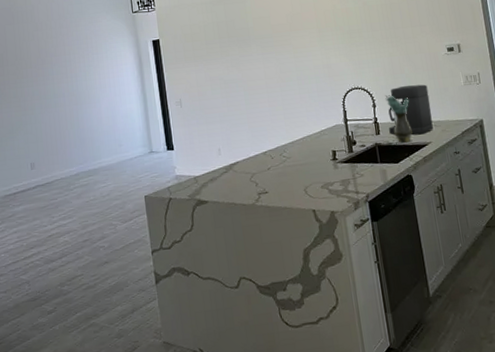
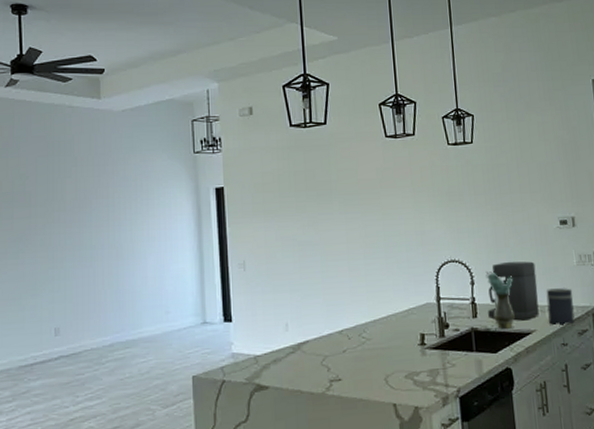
cylinder: none [438,105,465,137] -> present [546,288,575,326]

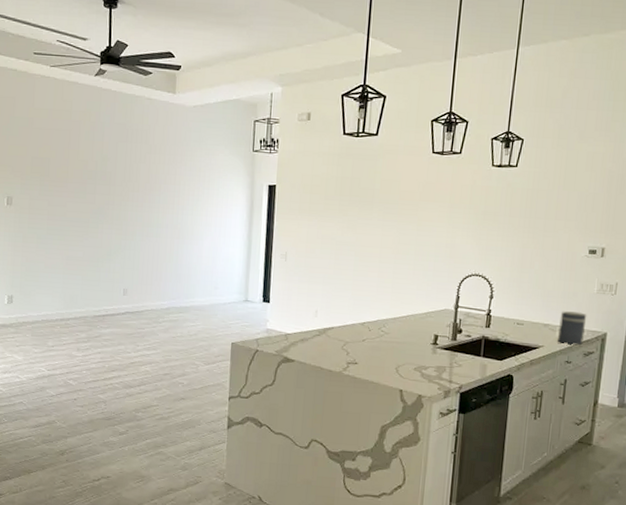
vase: present [485,271,515,329] -> none [505,288,532,341]
coffee maker: present [488,261,539,321] -> none [501,281,556,336]

